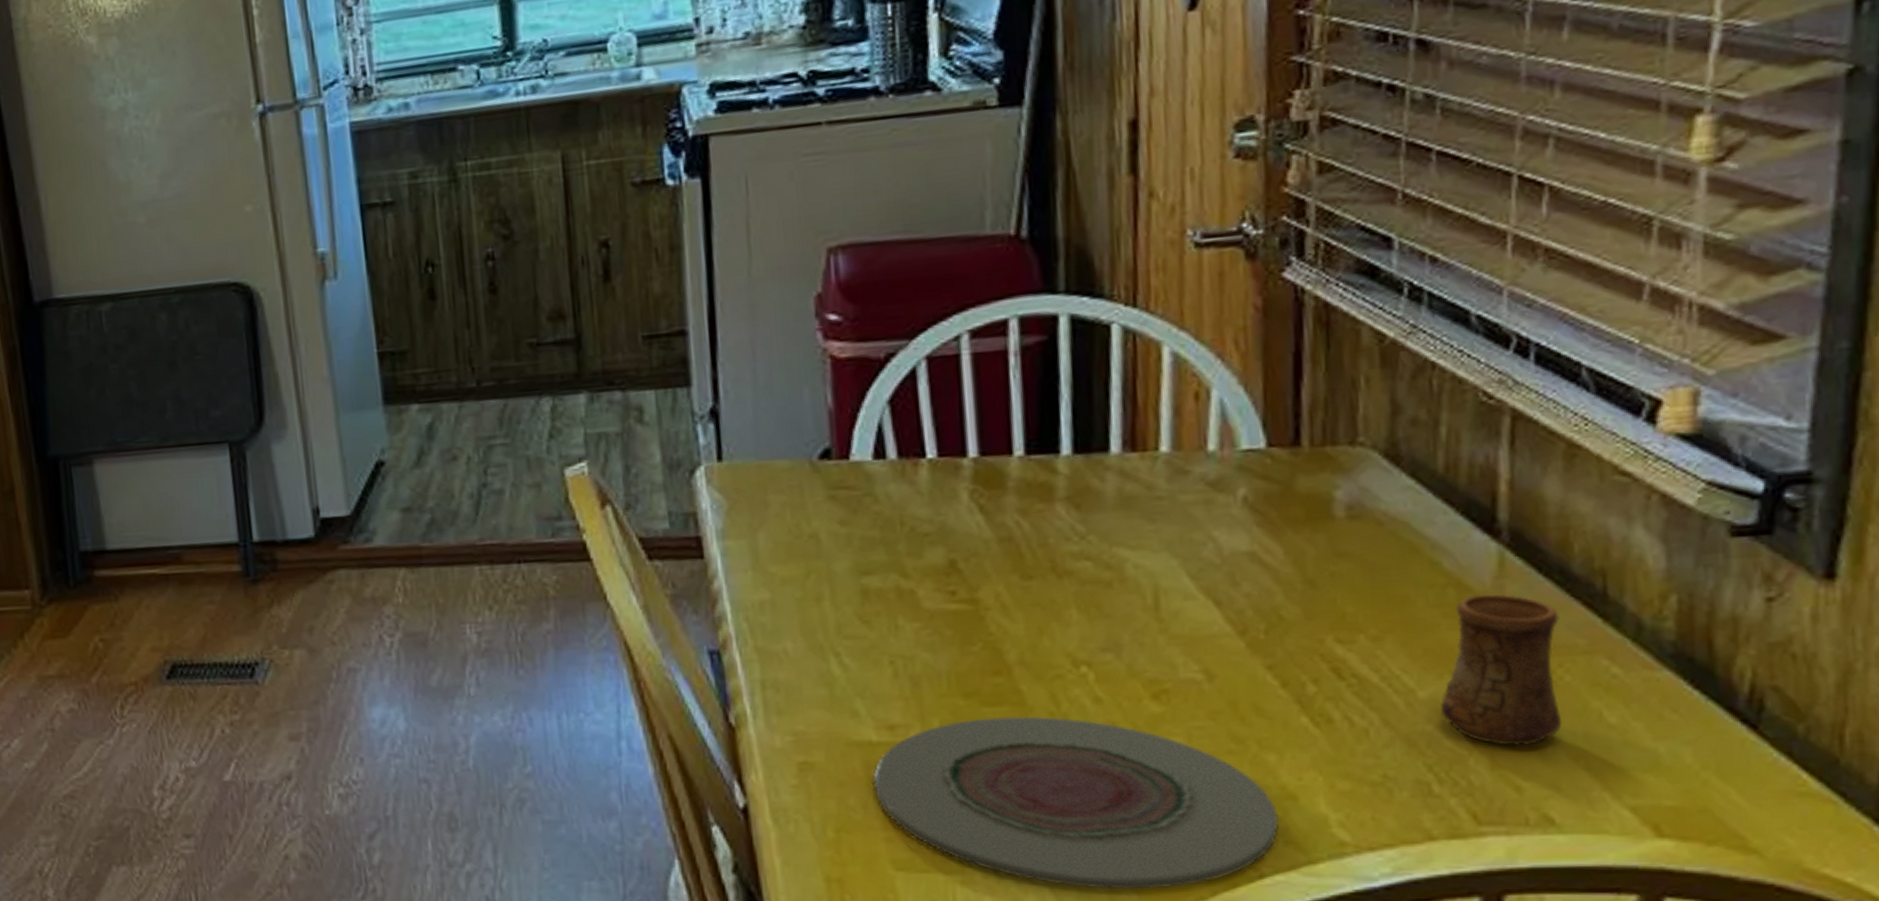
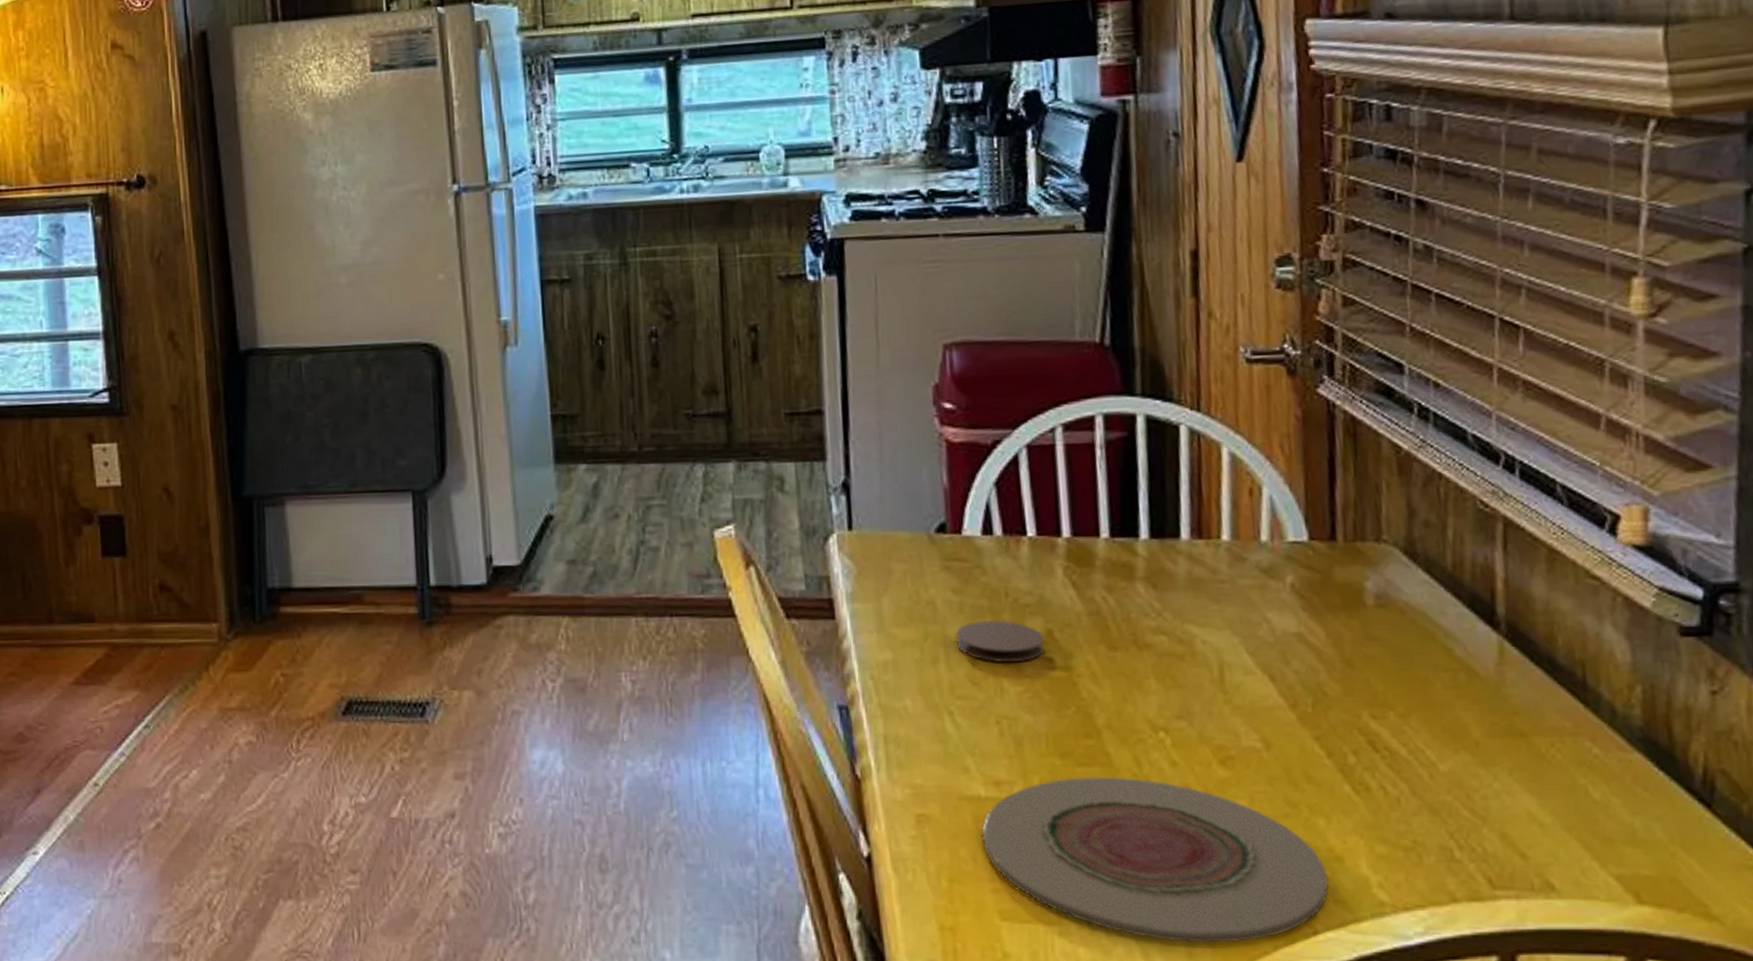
coaster: none [842,551,947,599] -> present [955,619,1045,663]
cup: present [1439,593,1563,746] -> none [1457,679,1557,817]

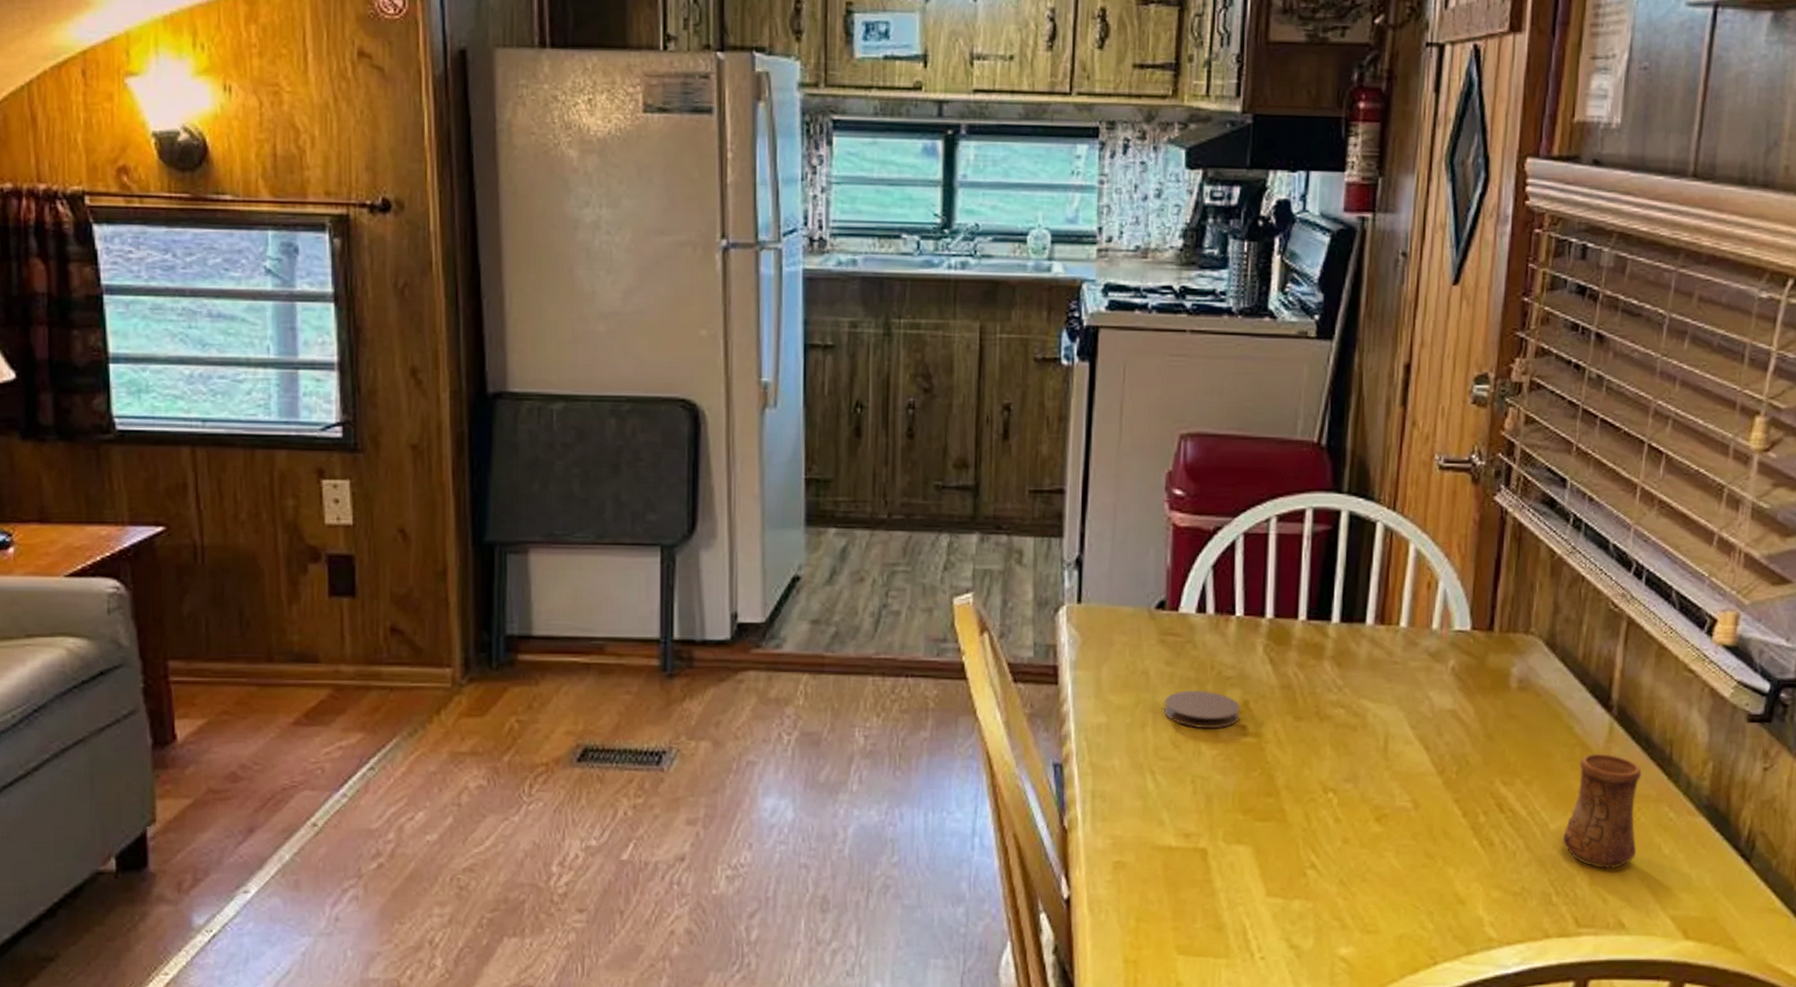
plate: present [981,777,1330,943] -> none [1169,831,1452,973]
cup: none [1457,679,1557,817] -> present [1562,753,1642,868]

